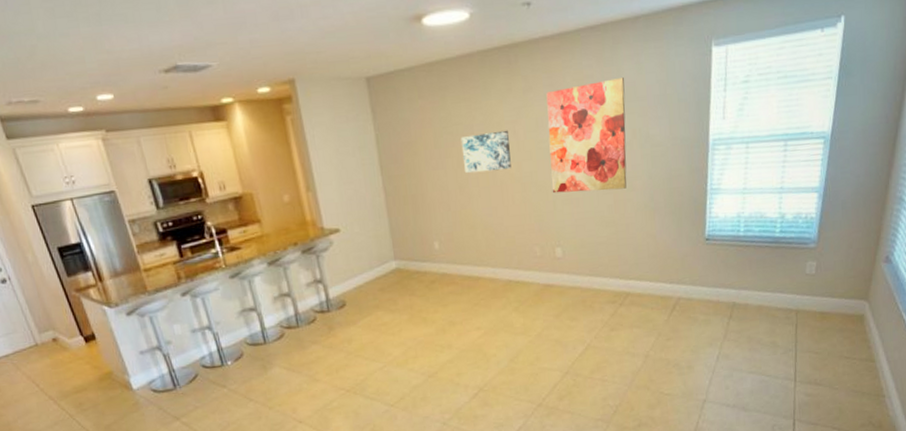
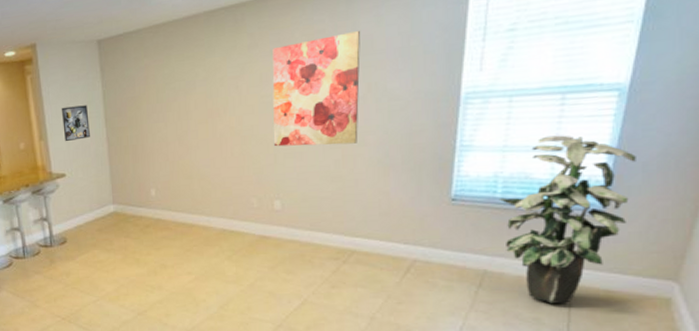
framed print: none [329,150,365,193] -> present [61,105,90,142]
wall art: present [460,130,511,173] -> none [182,85,232,126]
indoor plant: none [742,178,838,328] -> present [499,135,636,304]

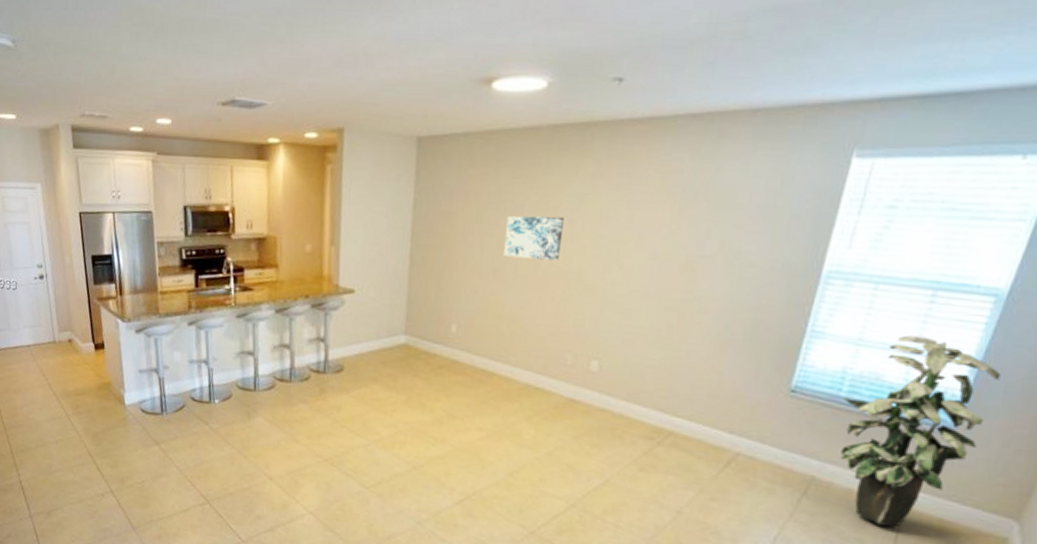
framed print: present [61,105,90,142] -> none [360,210,393,252]
wall art: none [182,85,232,126] -> present [504,216,564,261]
wall art: present [272,31,360,147] -> none [601,178,722,309]

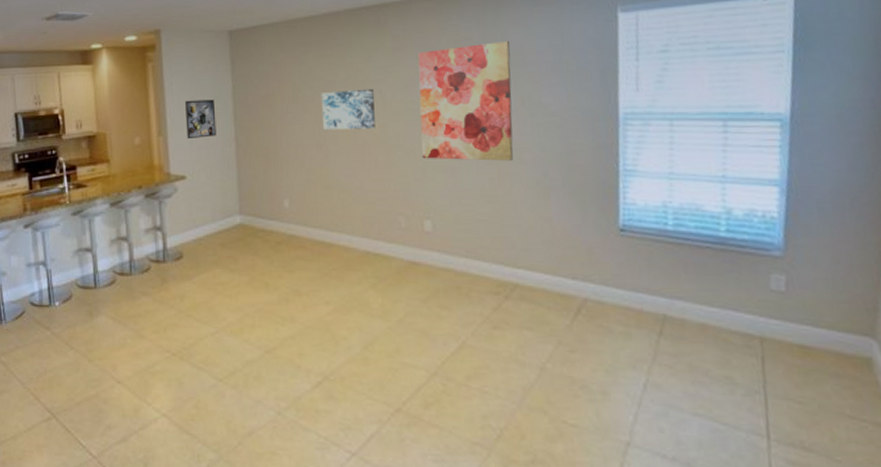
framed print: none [360,210,393,252] -> present [184,99,216,140]
wall art: none [601,178,722,309] -> present [418,41,514,161]
indoor plant: present [840,335,1001,528] -> none [670,165,811,360]

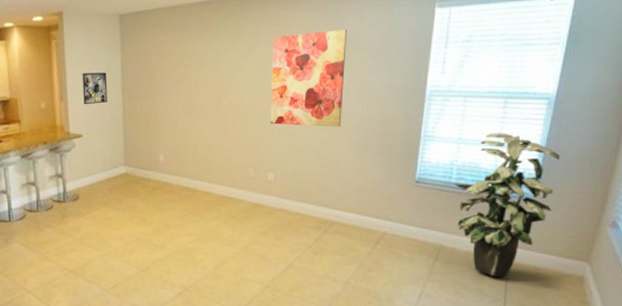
wall art: present [321,88,375,130] -> none [193,66,235,100]
indoor plant: none [670,165,811,360] -> present [453,133,560,277]

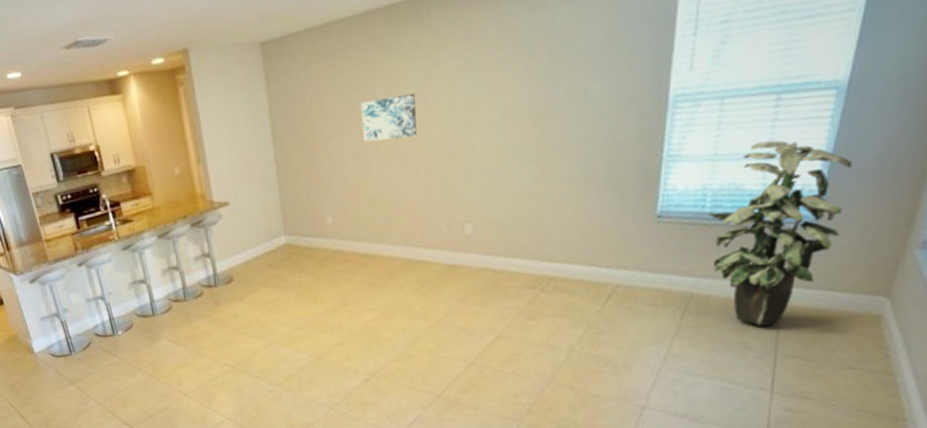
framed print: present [82,72,107,105] -> none [220,120,256,165]
wall art: none [193,66,235,100] -> present [360,93,417,142]
wall art: present [270,30,347,127] -> none [461,26,560,163]

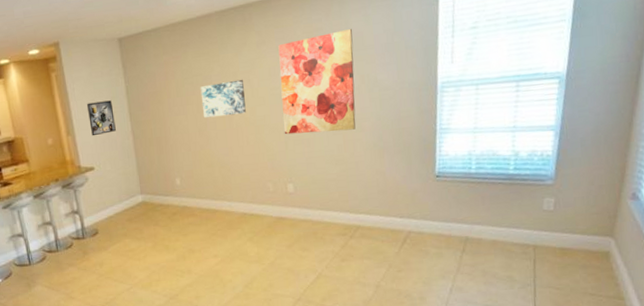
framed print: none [220,120,256,165] -> present [86,100,116,136]
wall art: none [461,26,560,163] -> present [278,29,356,135]
indoor plant: present [707,140,852,326] -> none [473,117,576,263]

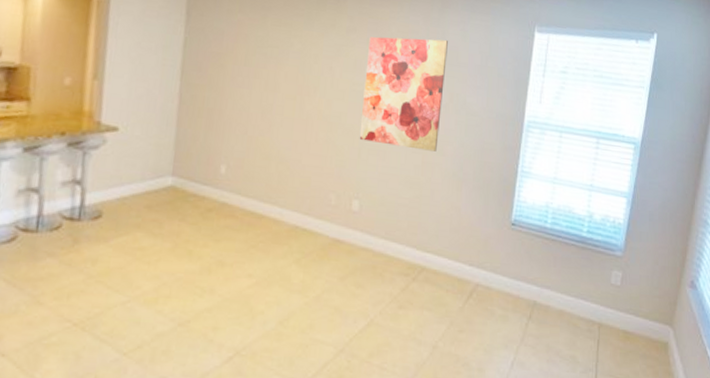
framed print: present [86,100,116,136] -> none [126,45,163,89]
wall art: present [200,79,246,118] -> none [271,61,324,105]

